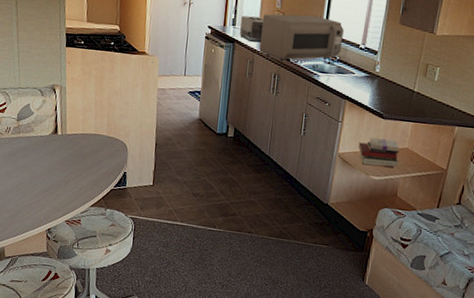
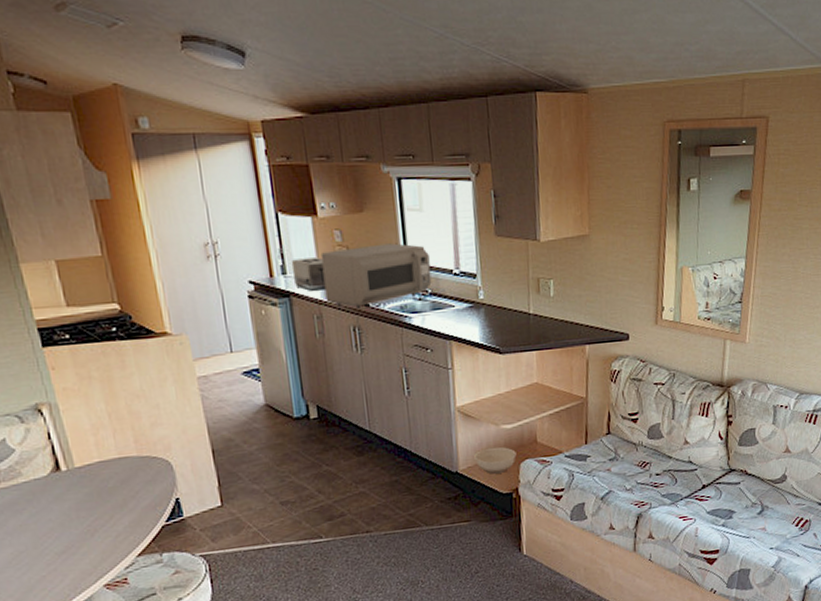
bowl: none [343,190,378,214] -> present [474,446,517,474]
books: present [358,137,400,168] -> none [478,376,531,413]

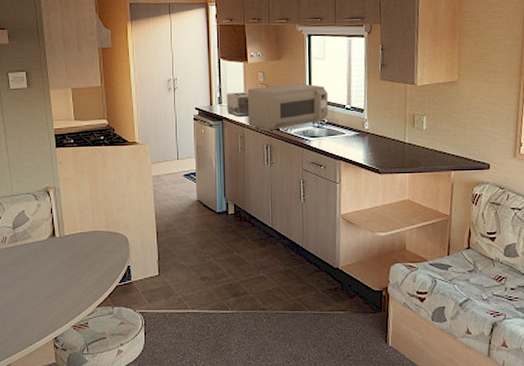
bowl: present [474,446,517,474] -> none [353,250,388,273]

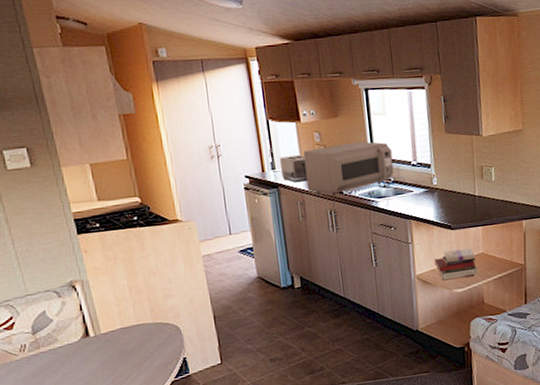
books: none [360,193,402,222] -> present [434,248,478,279]

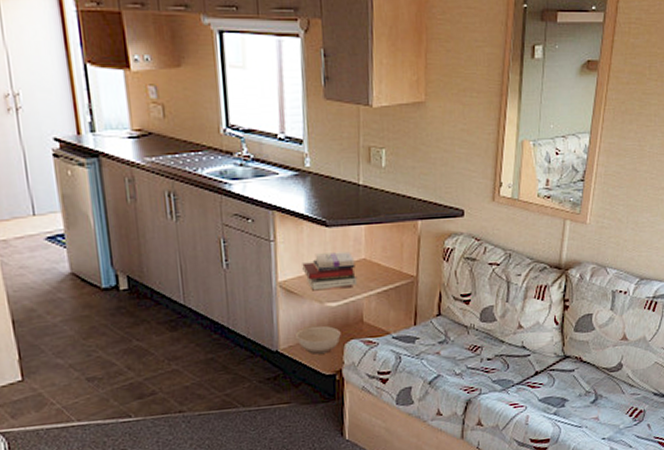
toaster: present [279,155,308,182] -> none [100,115,139,151]
microwave: present [303,141,394,197] -> none [133,102,254,174]
bowl: none [431,307,467,331] -> present [296,325,341,354]

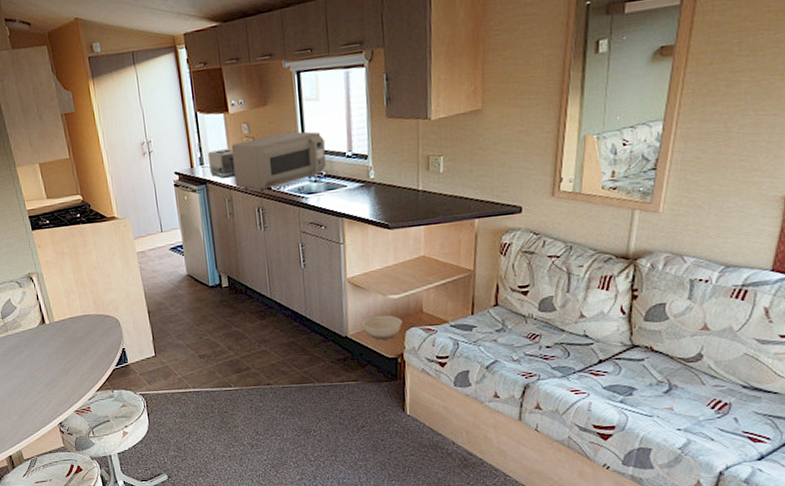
toaster: none [100,115,139,151] -> present [207,148,236,178]
microwave: none [133,102,254,174] -> present [231,131,326,193]
books: present [302,251,358,290] -> none [367,250,418,284]

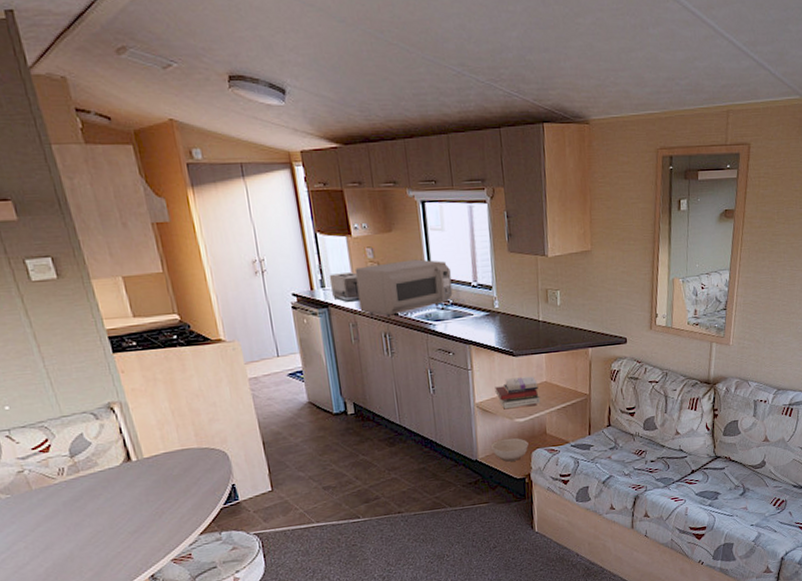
books: none [367,250,418,284] -> present [495,376,541,408]

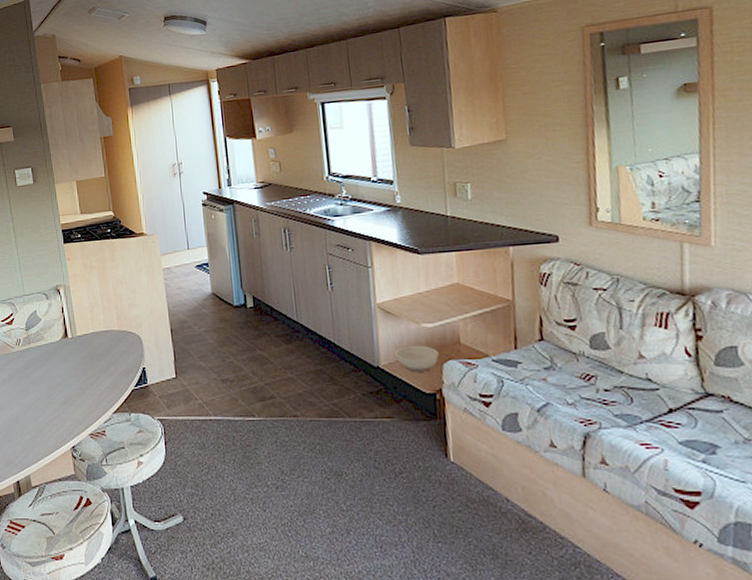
toaster: present [329,272,360,302] -> none [235,171,262,199]
microwave: present [355,259,453,319] -> none [258,157,352,214]
books: present [495,376,541,408] -> none [398,276,452,311]

